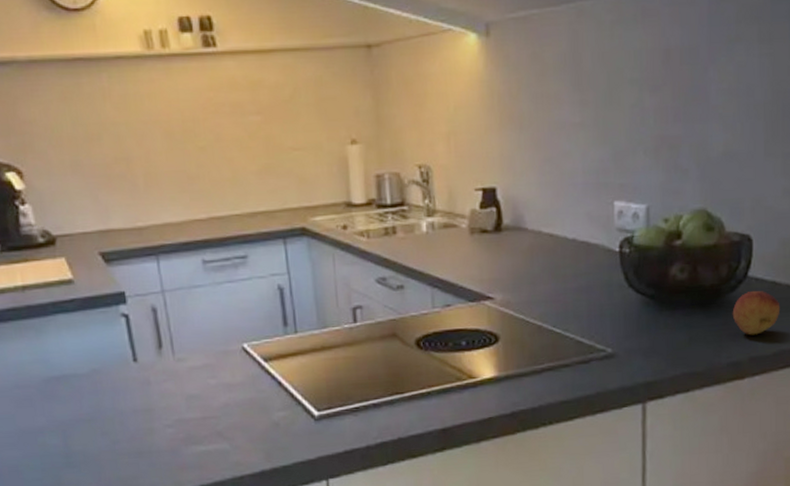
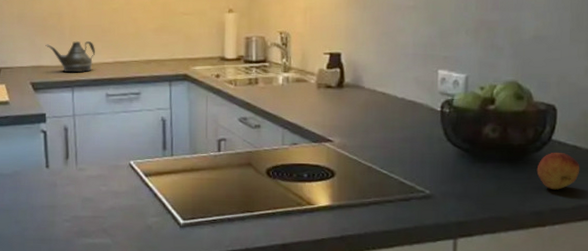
teapot: none [113,192,182,236] -> present [45,40,95,73]

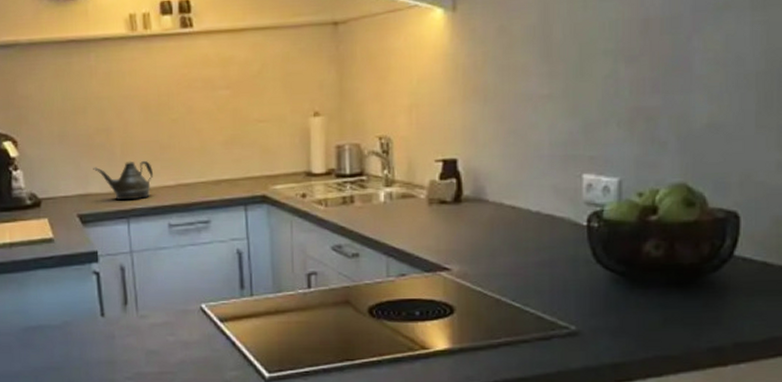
fruit: present [536,153,580,190] -> none [714,272,772,319]

